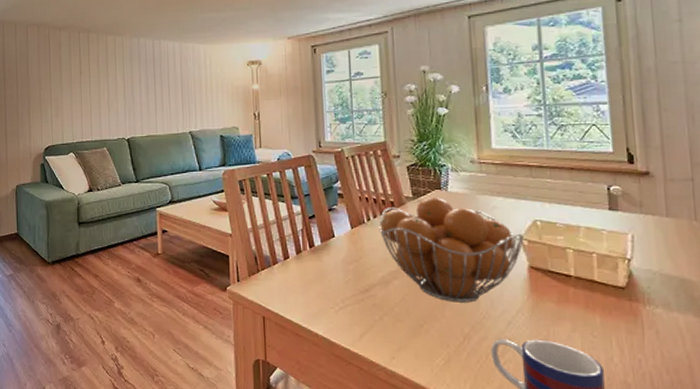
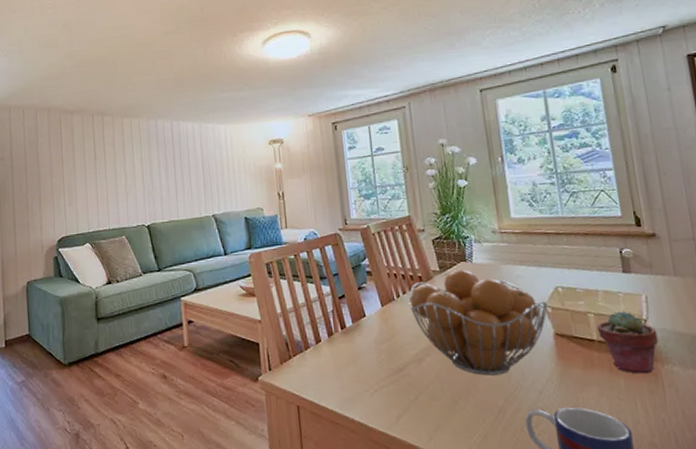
potted succulent: none [575,249,642,313] -> present [596,311,659,374]

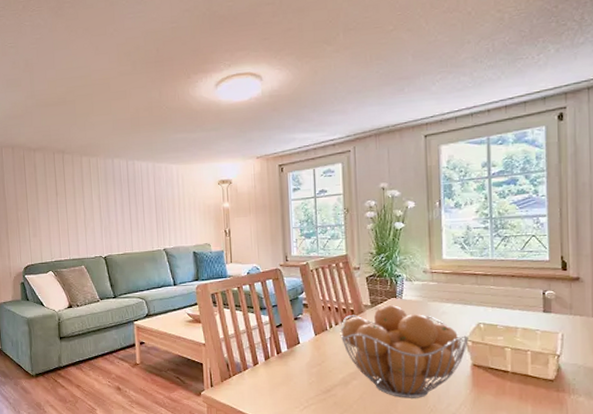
potted succulent: present [596,311,659,374] -> none [512,347,568,402]

